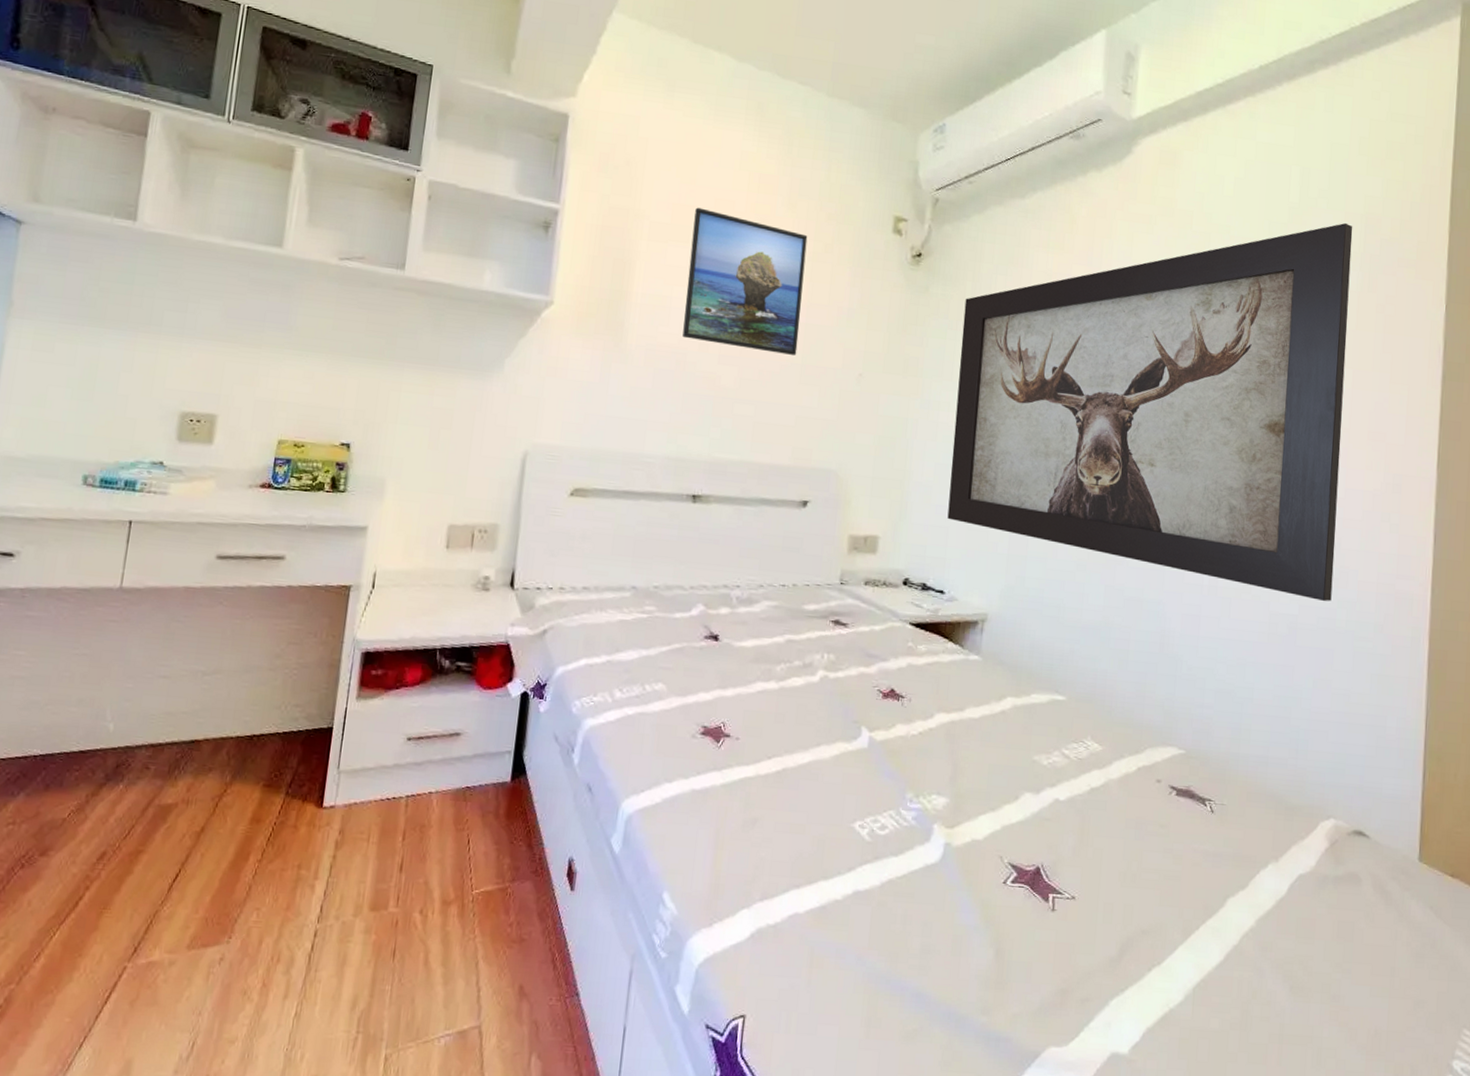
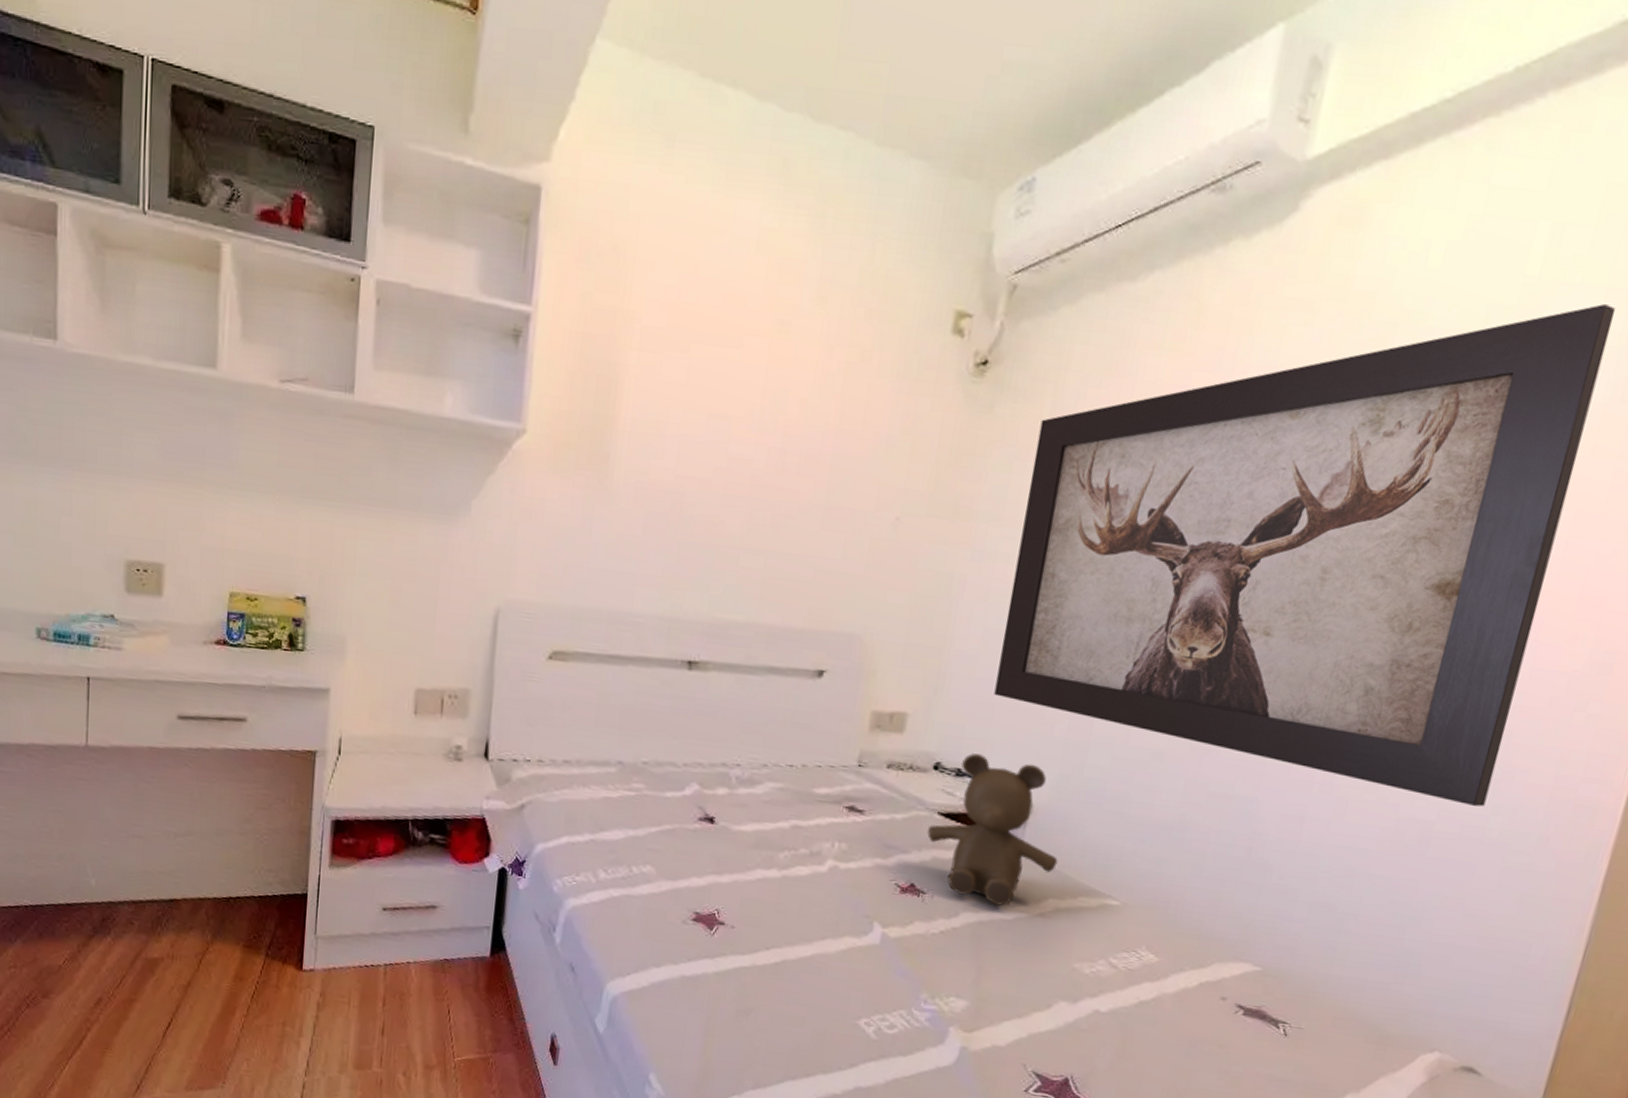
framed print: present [682,207,808,356] -> none [679,305,840,495]
teddy bear: none [902,570,1012,706] -> present [927,753,1058,906]

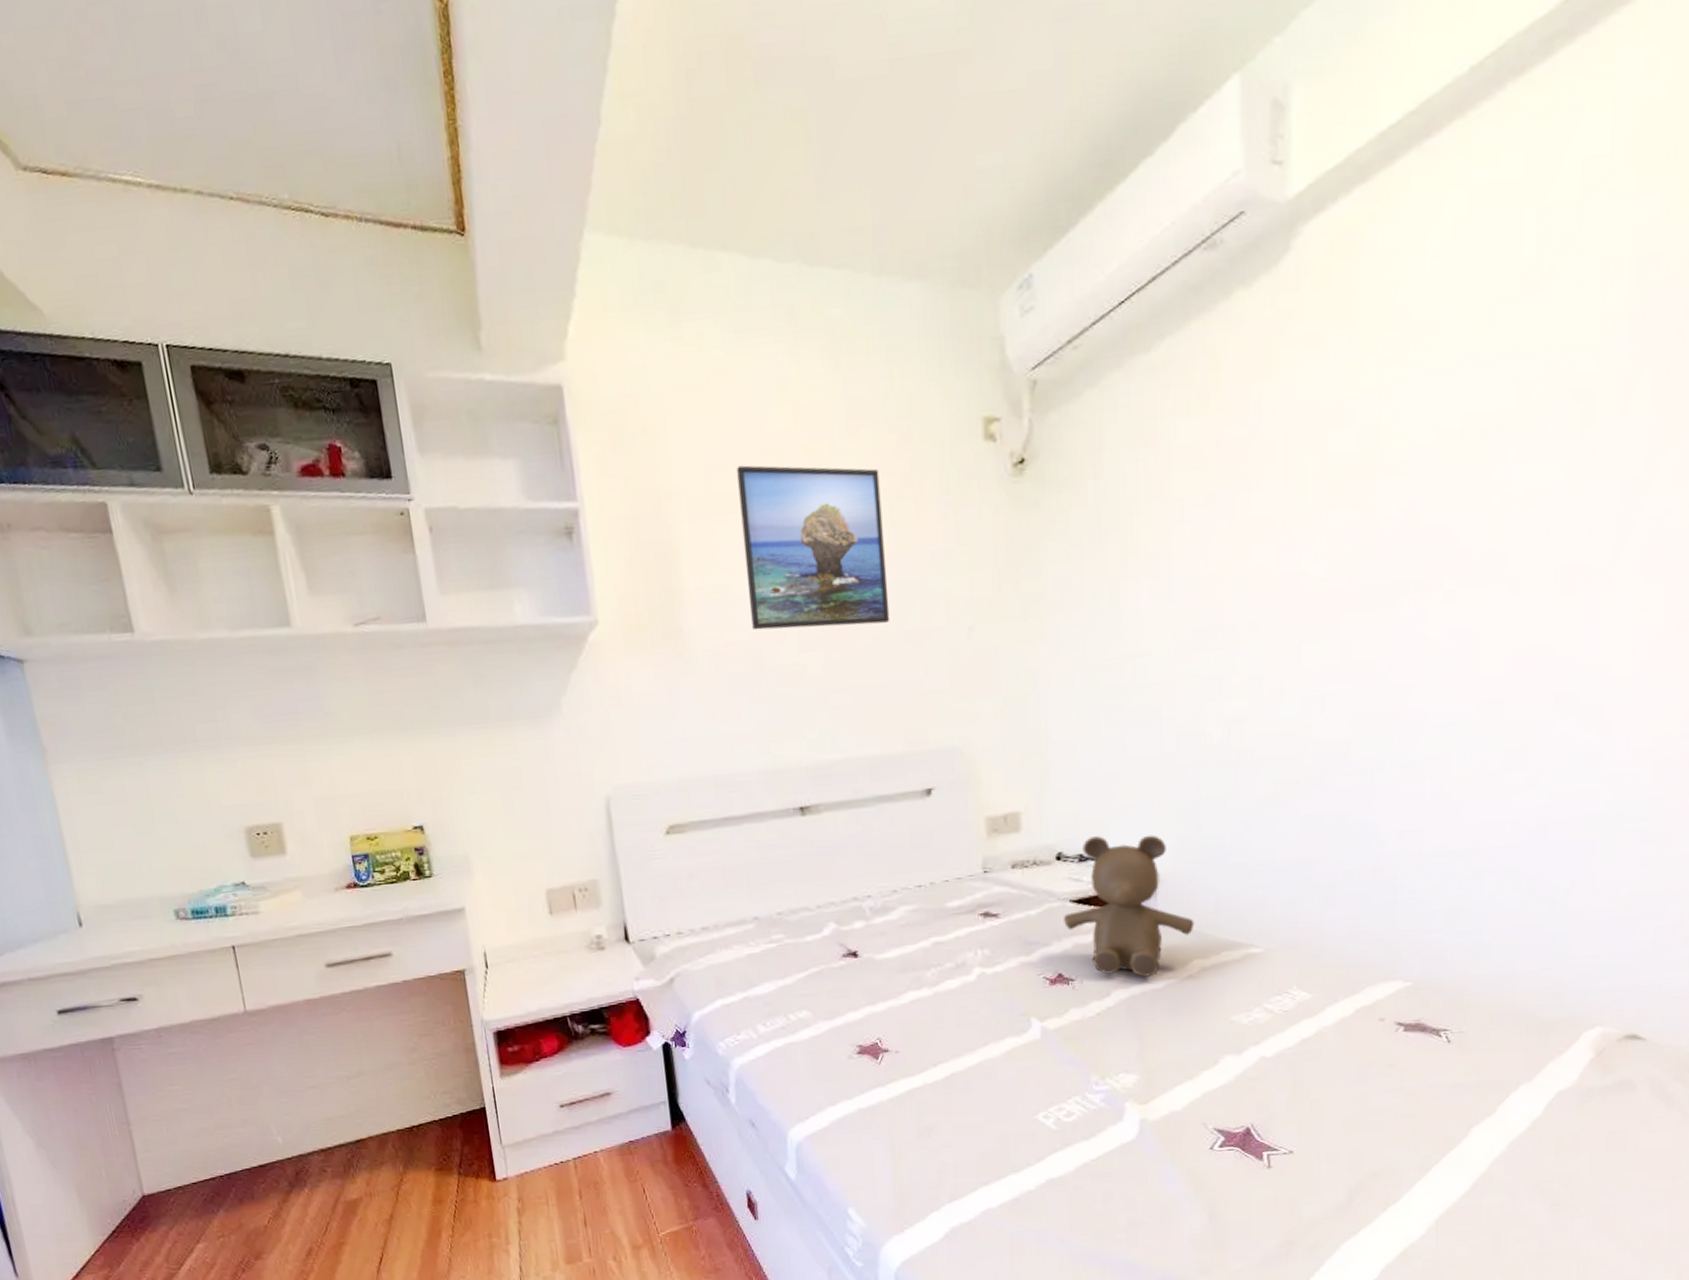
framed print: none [679,305,840,495] -> present [737,465,890,631]
wall art: present [994,303,1616,807] -> none [1088,274,1617,785]

